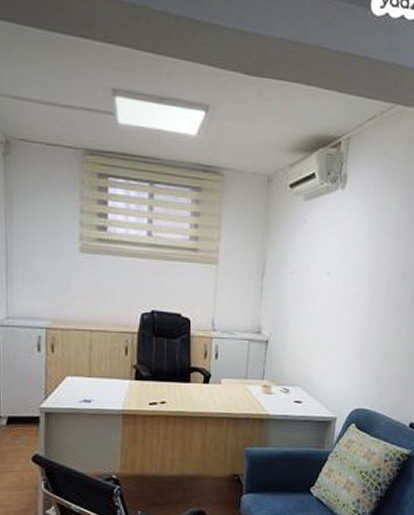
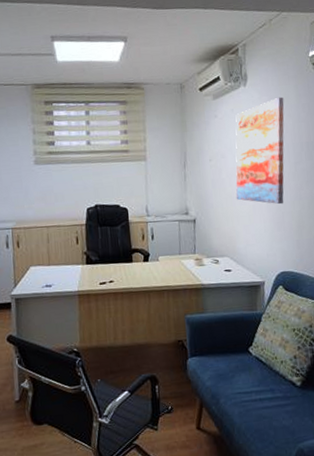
wall art: none [317,208,385,334] -> present [235,96,284,205]

